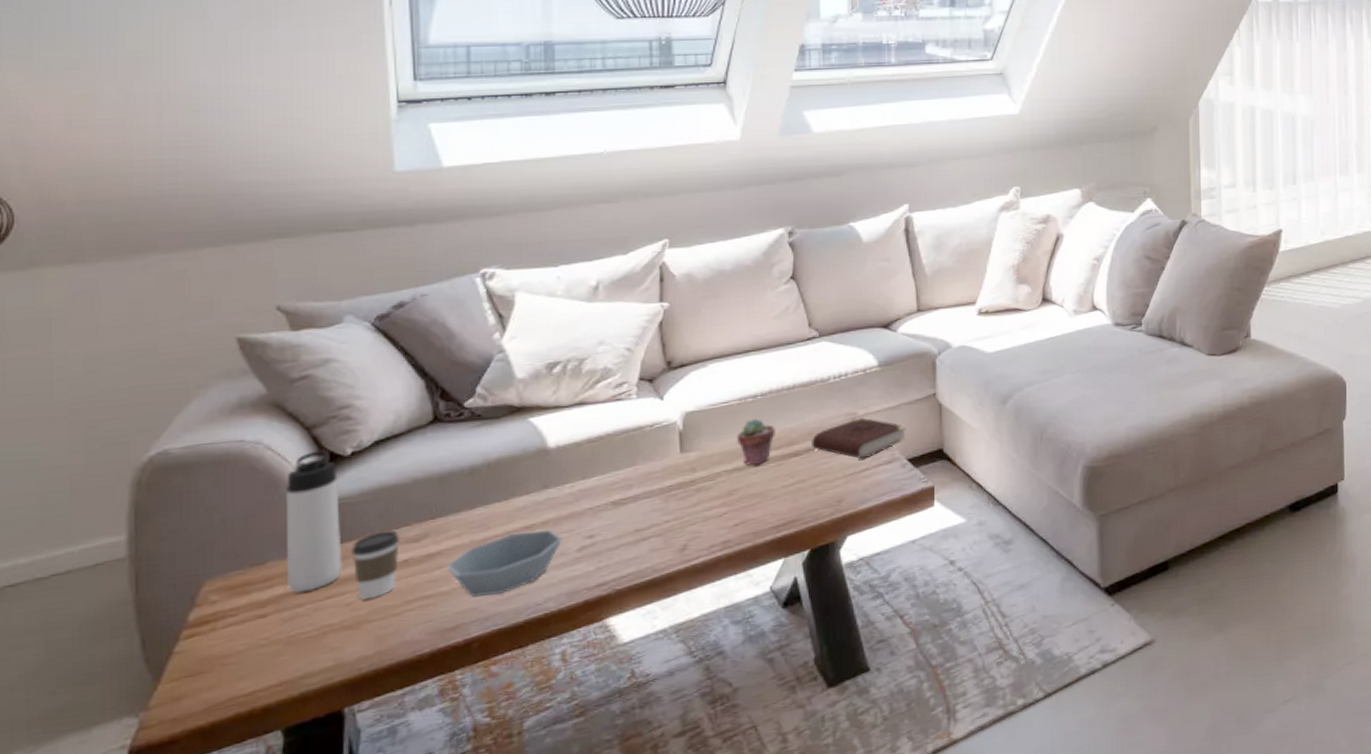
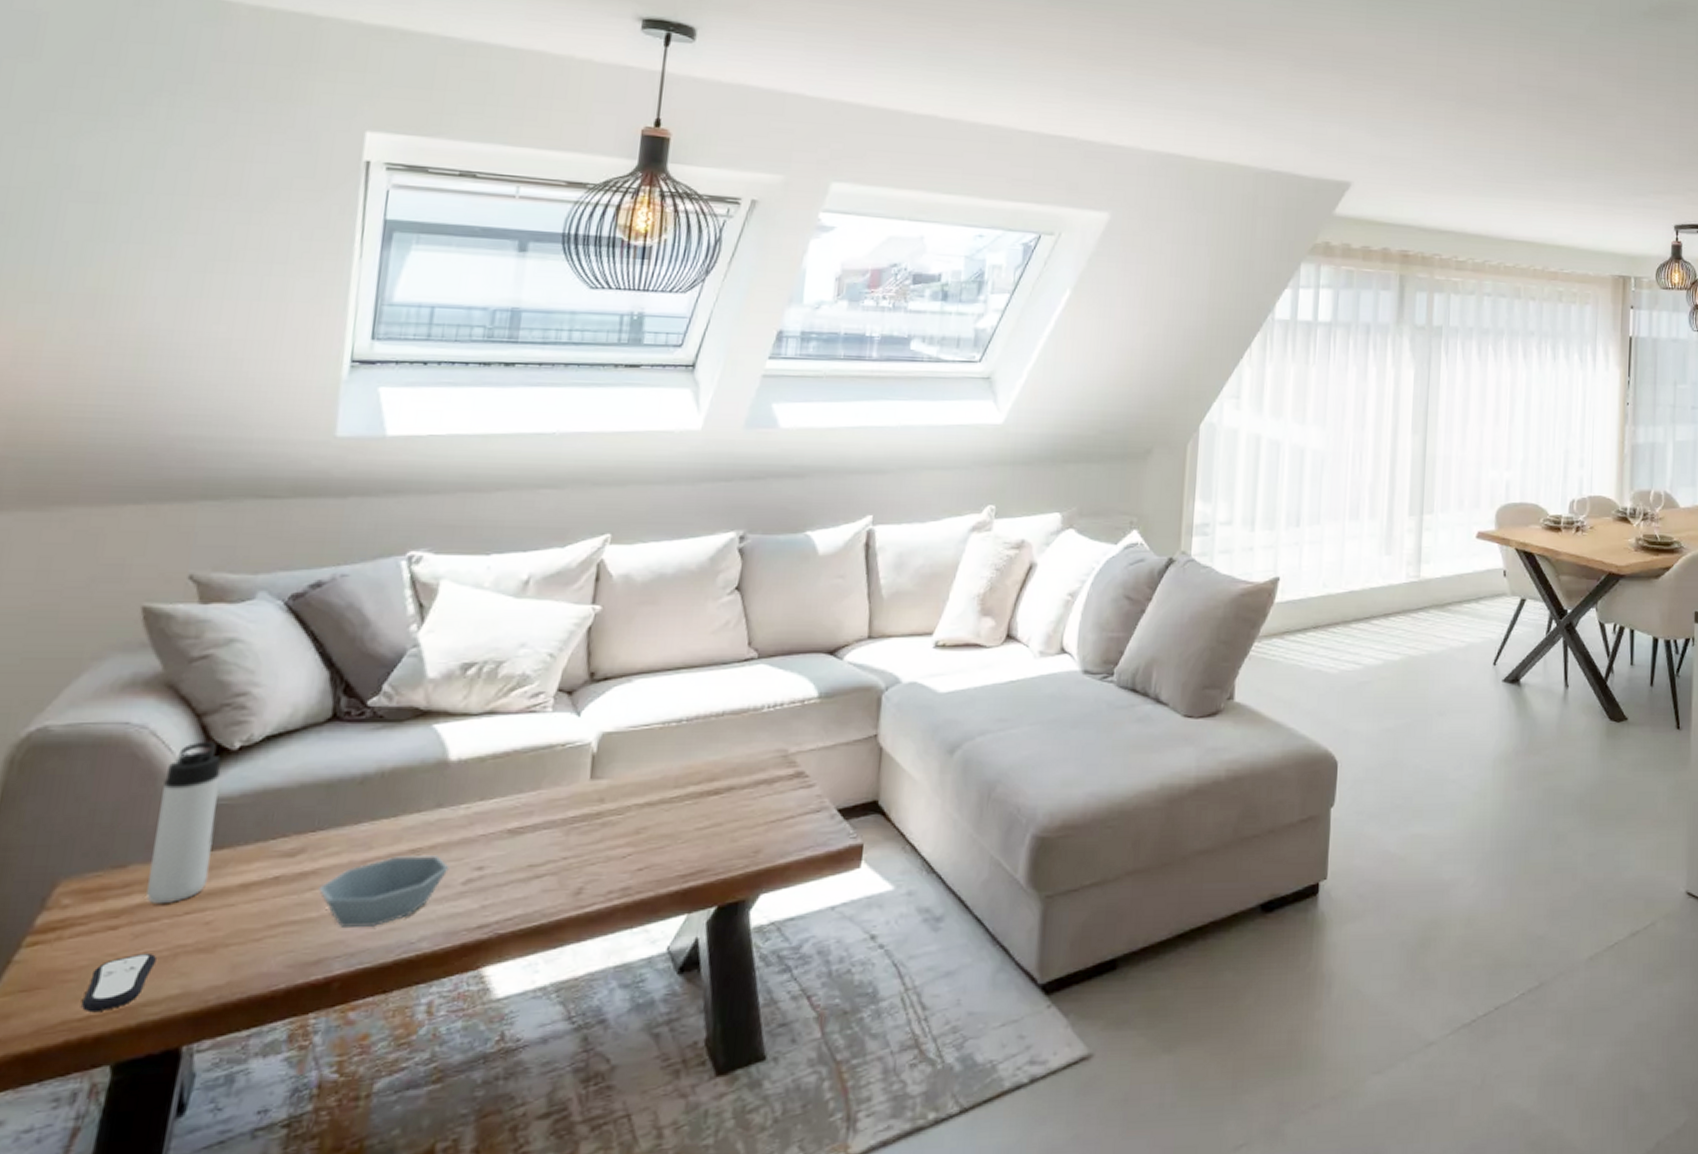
remote control: none [246,634,307,689] -> present [82,952,156,1013]
coffee cup: present [351,529,400,600] -> none [219,840,275,920]
potted succulent: present [736,419,775,465] -> none [652,747,697,800]
book: present [812,417,907,460] -> none [734,756,842,805]

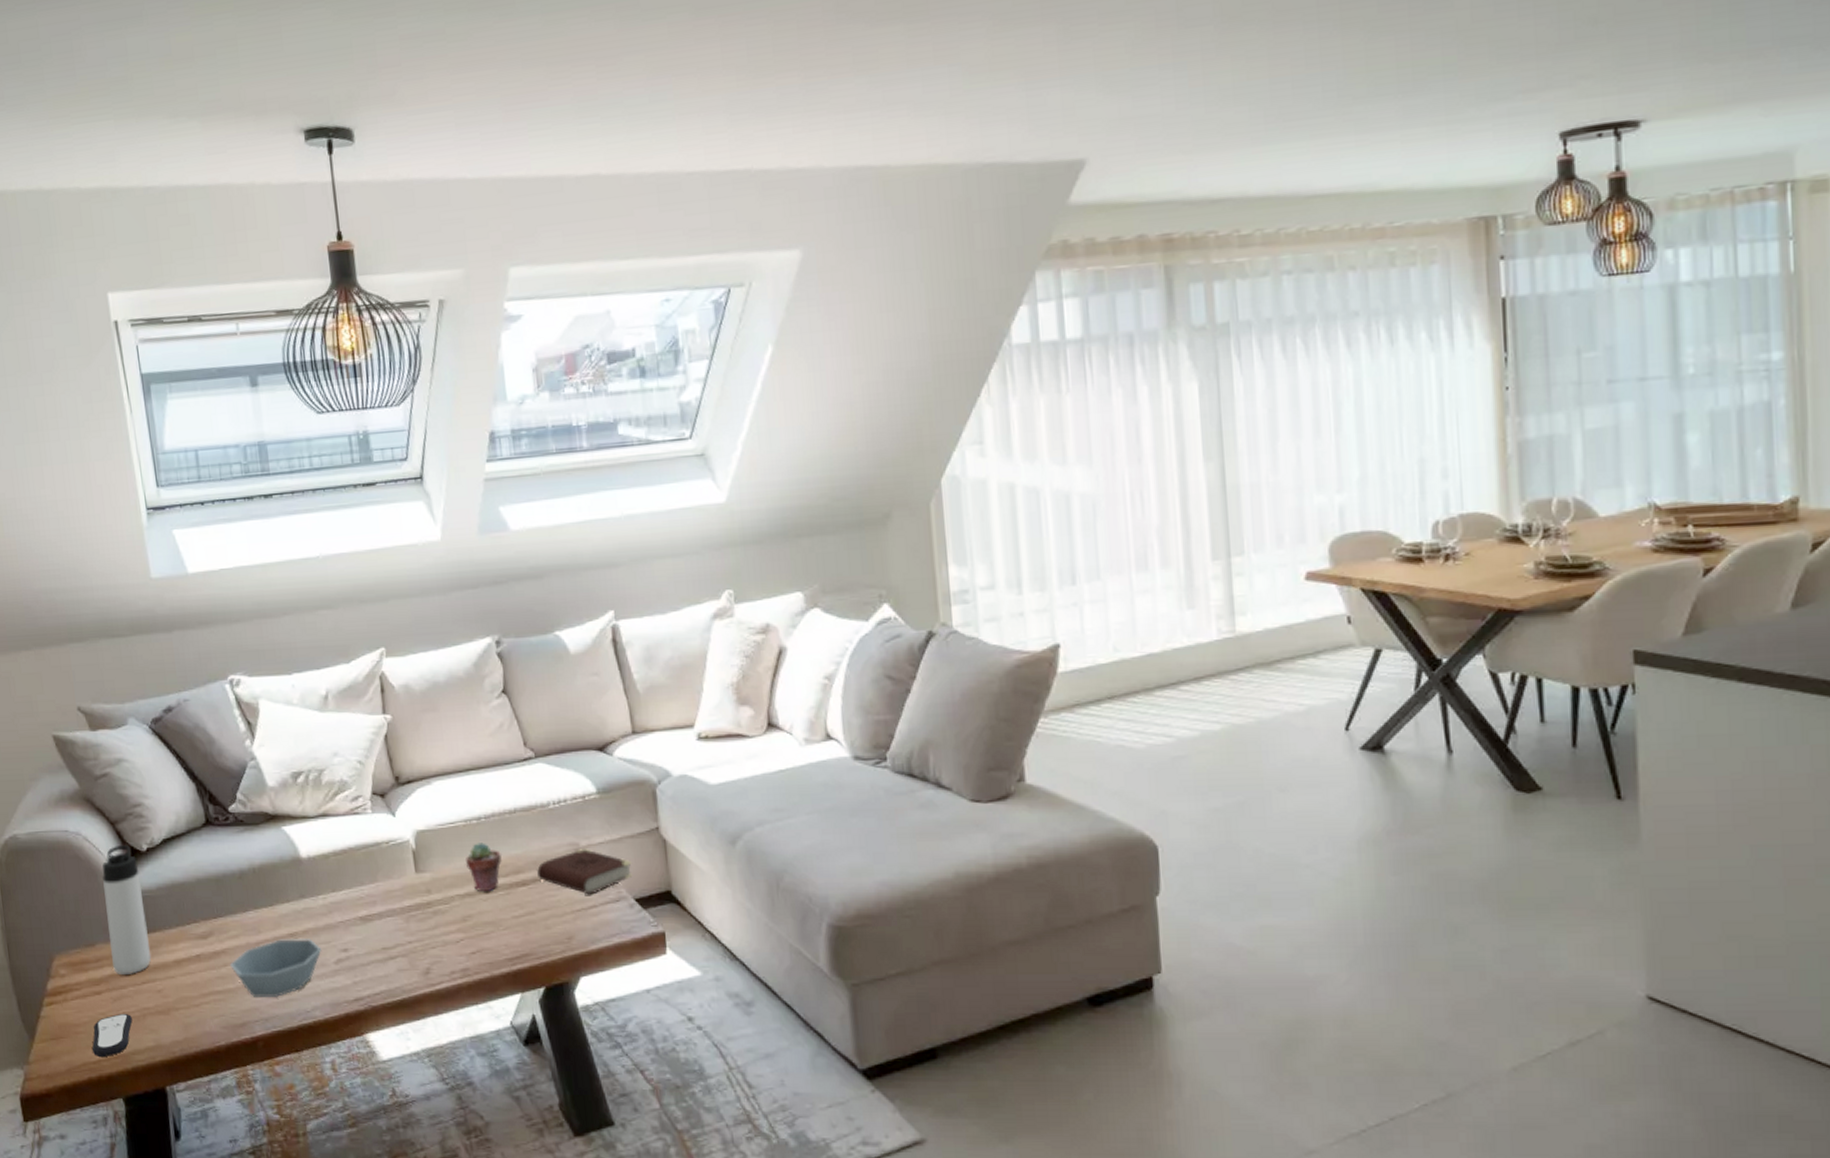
potted succulent: none [652,747,697,800] -> present [465,843,502,891]
book: none [734,756,842,805] -> present [537,849,633,895]

